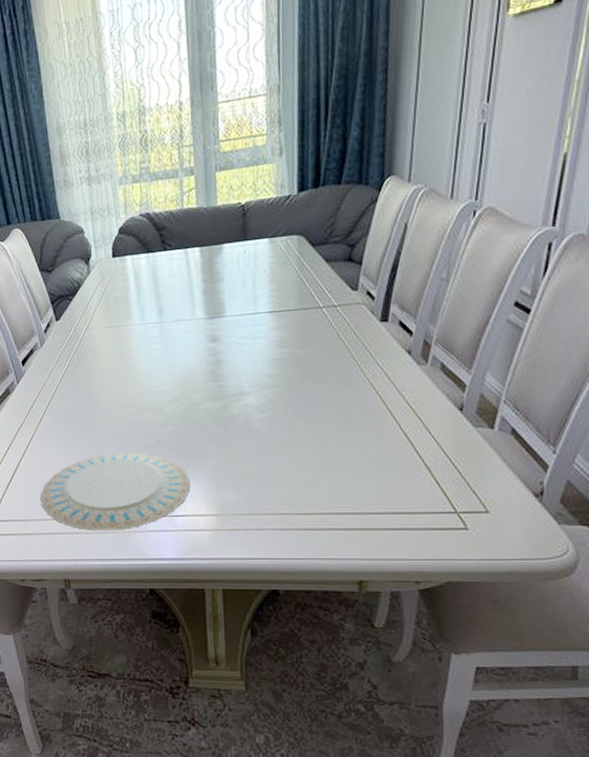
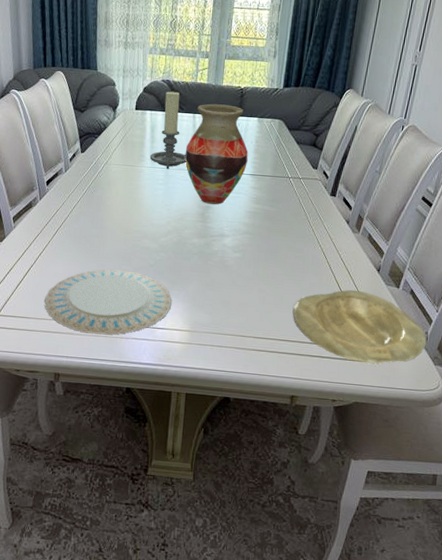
candle holder: none [138,225,184,323] -> present [149,91,187,169]
vase: none [181,228,263,358] -> present [185,104,248,205]
plate: none [347,438,543,530] -> present [292,289,427,364]

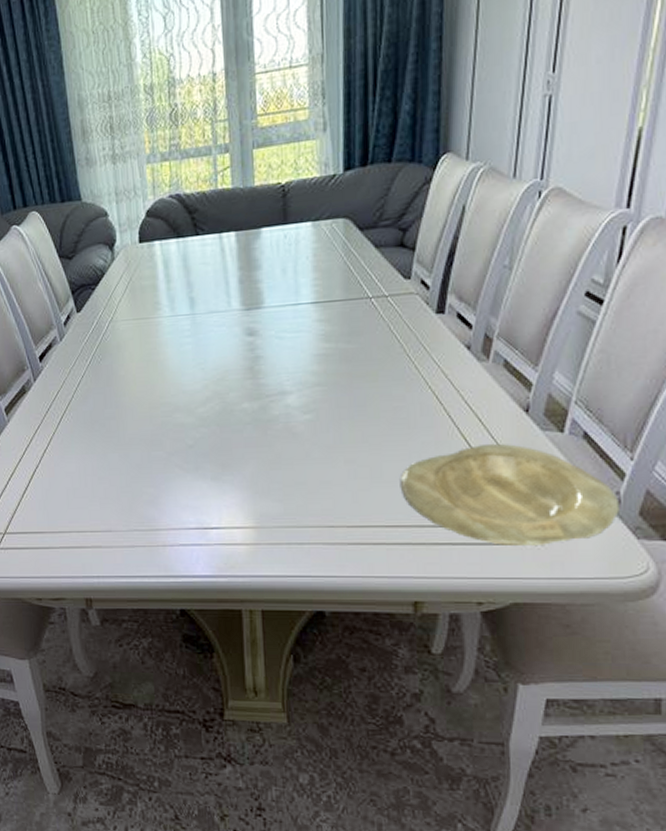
plate: present [44,269,173,335] -> none [59,457,226,544]
candle holder: present [149,91,187,169] -> none [167,207,218,315]
vase: present [185,104,248,205] -> none [214,211,305,353]

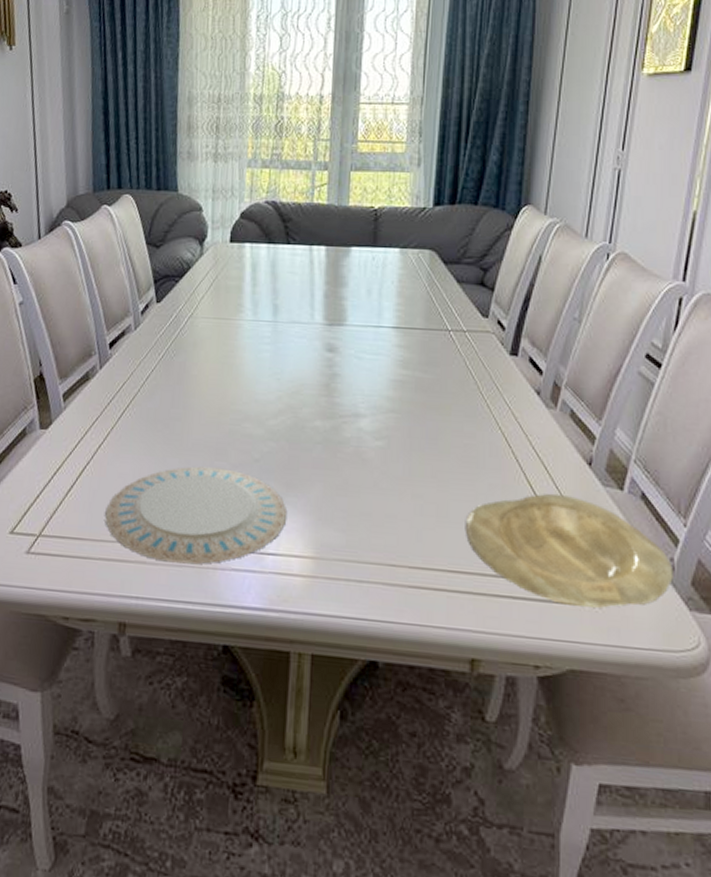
plate: none [59,457,226,544] -> present [105,466,288,565]

